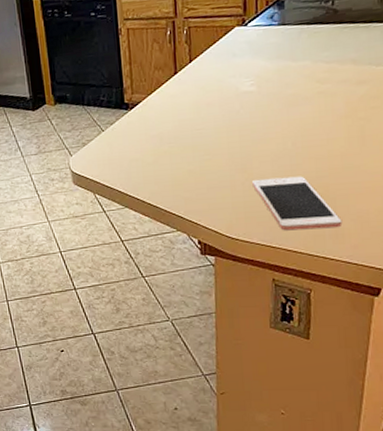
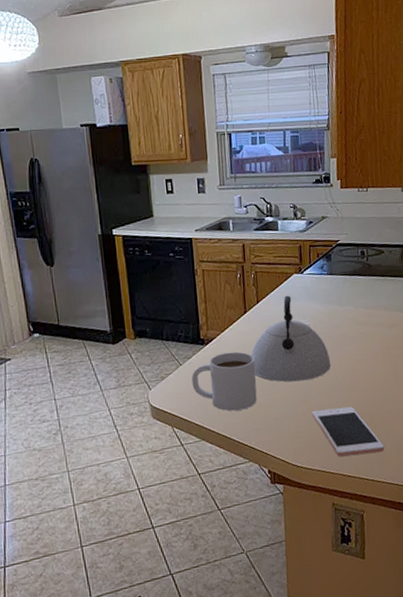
mug: none [114,116,188,179] -> present [191,351,257,411]
kettle: none [182,51,278,149] -> present [252,295,331,382]

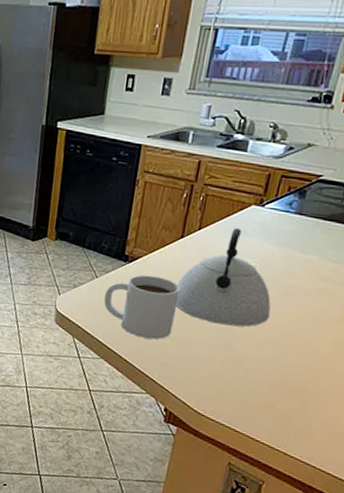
cell phone: present [312,406,385,457] -> none [231,360,311,427]

